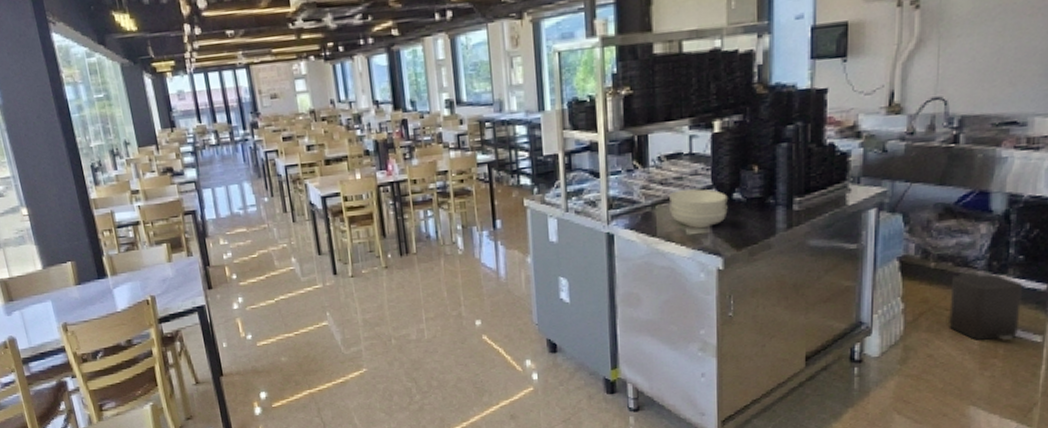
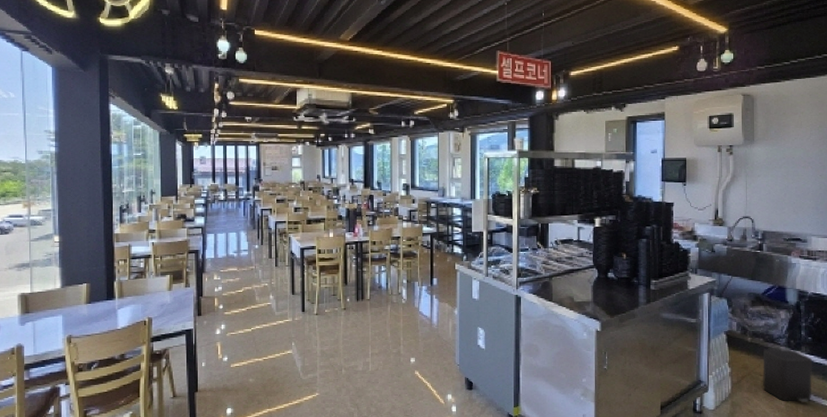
bowl: present [669,189,728,228] -> none [562,267,604,297]

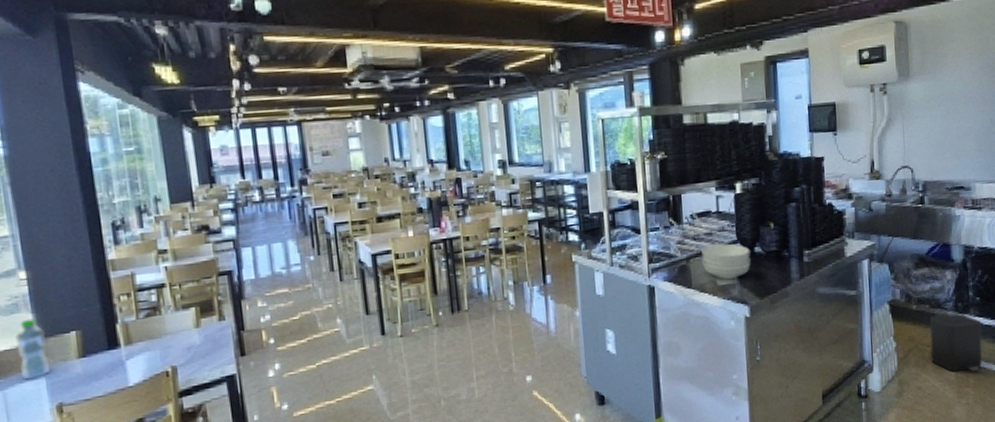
water bottle: none [46,271,67,316] -> present [15,318,51,380]
bowl: none [562,267,604,297] -> present [701,243,751,279]

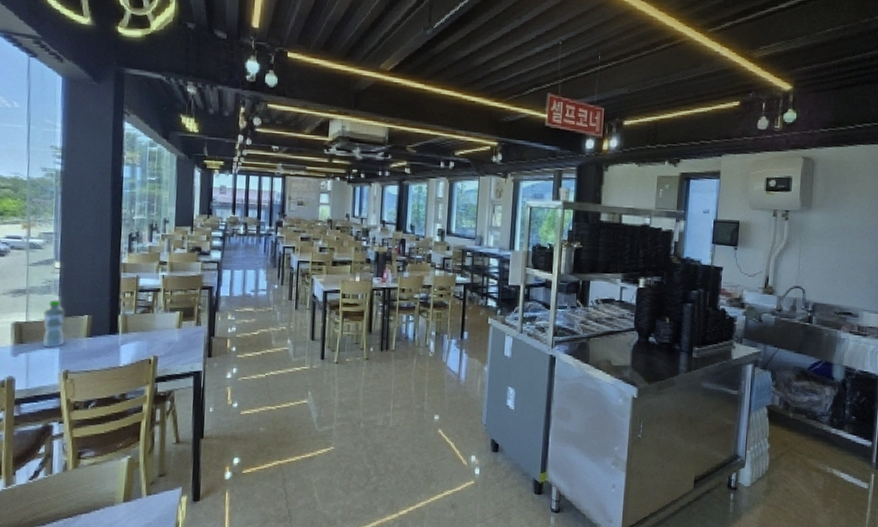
bowl: present [701,243,751,279] -> none [601,329,645,361]
pedal bin: present [930,312,983,372] -> none [801,425,855,484]

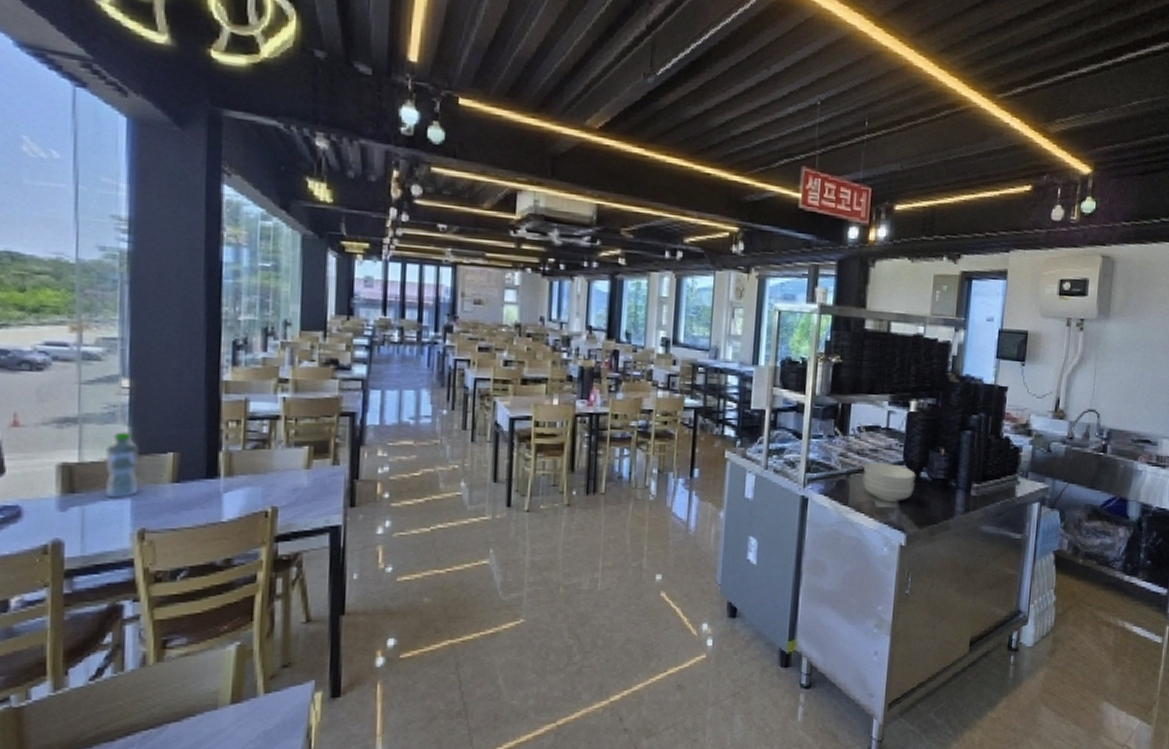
bowl: none [601,329,645,361] -> present [863,462,916,502]

